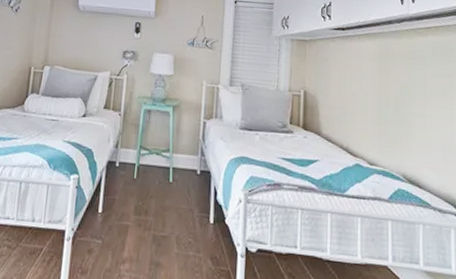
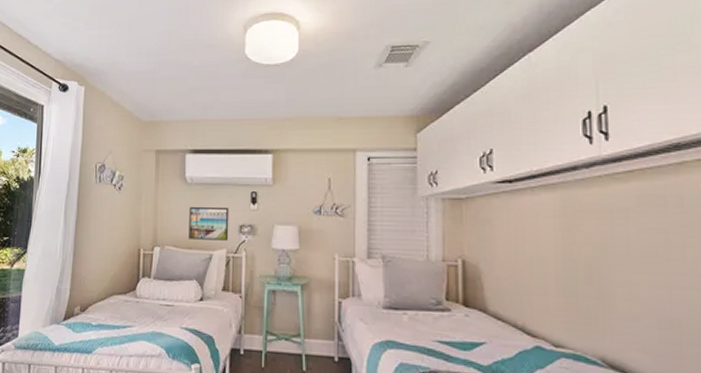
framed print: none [77,31,116,64] -> present [189,206,229,241]

